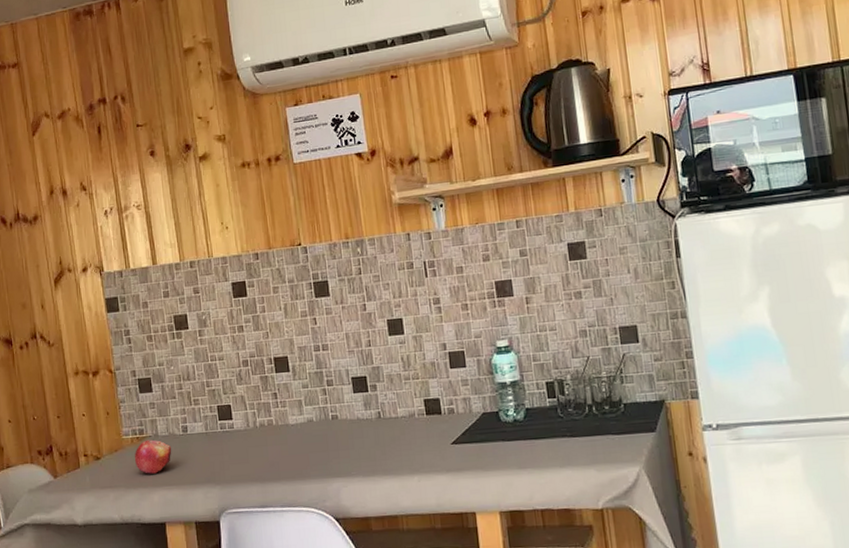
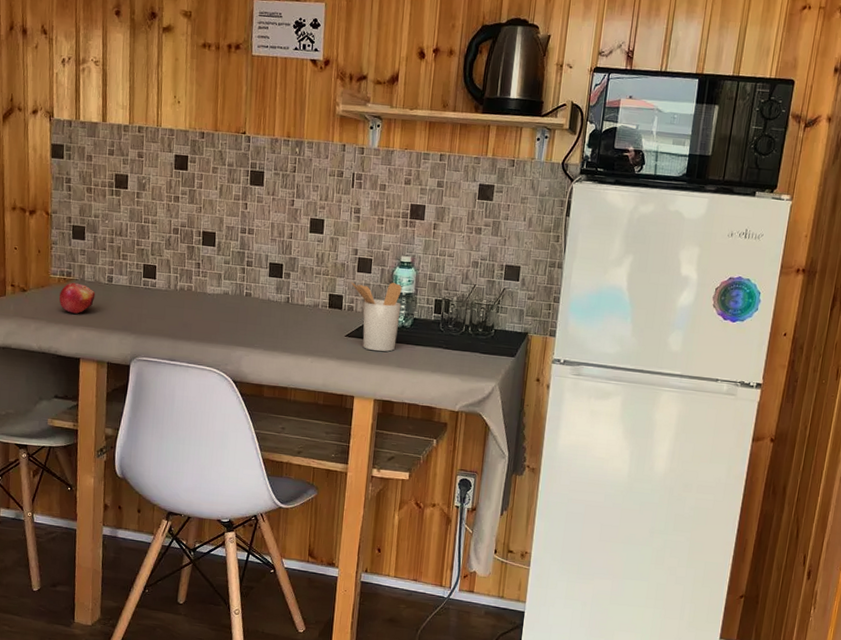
utensil holder: none [445,372,512,456] -> present [350,282,402,352]

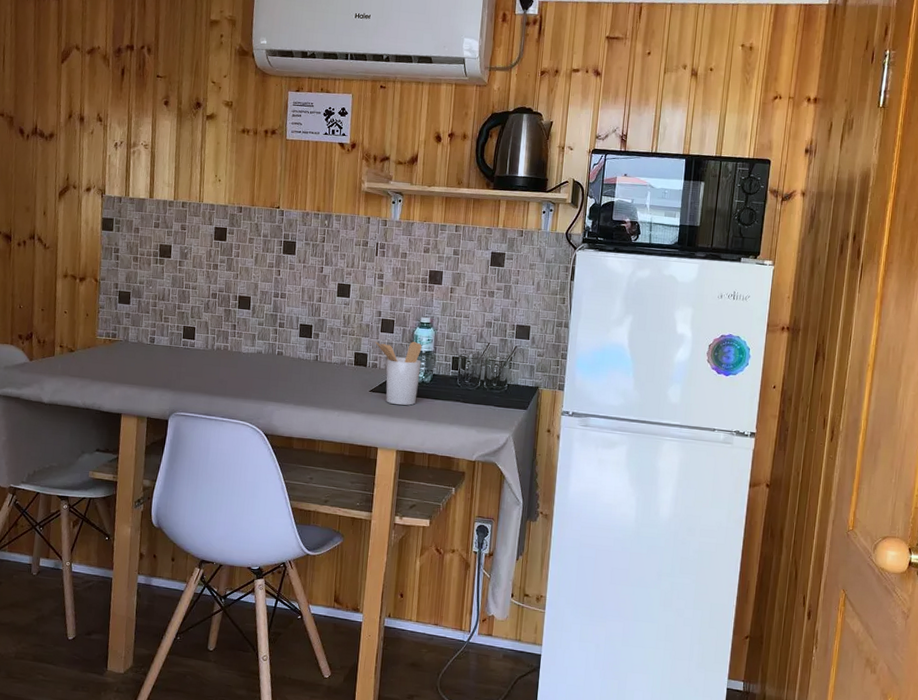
fruit: present [58,282,96,314] -> none [103,343,138,372]

